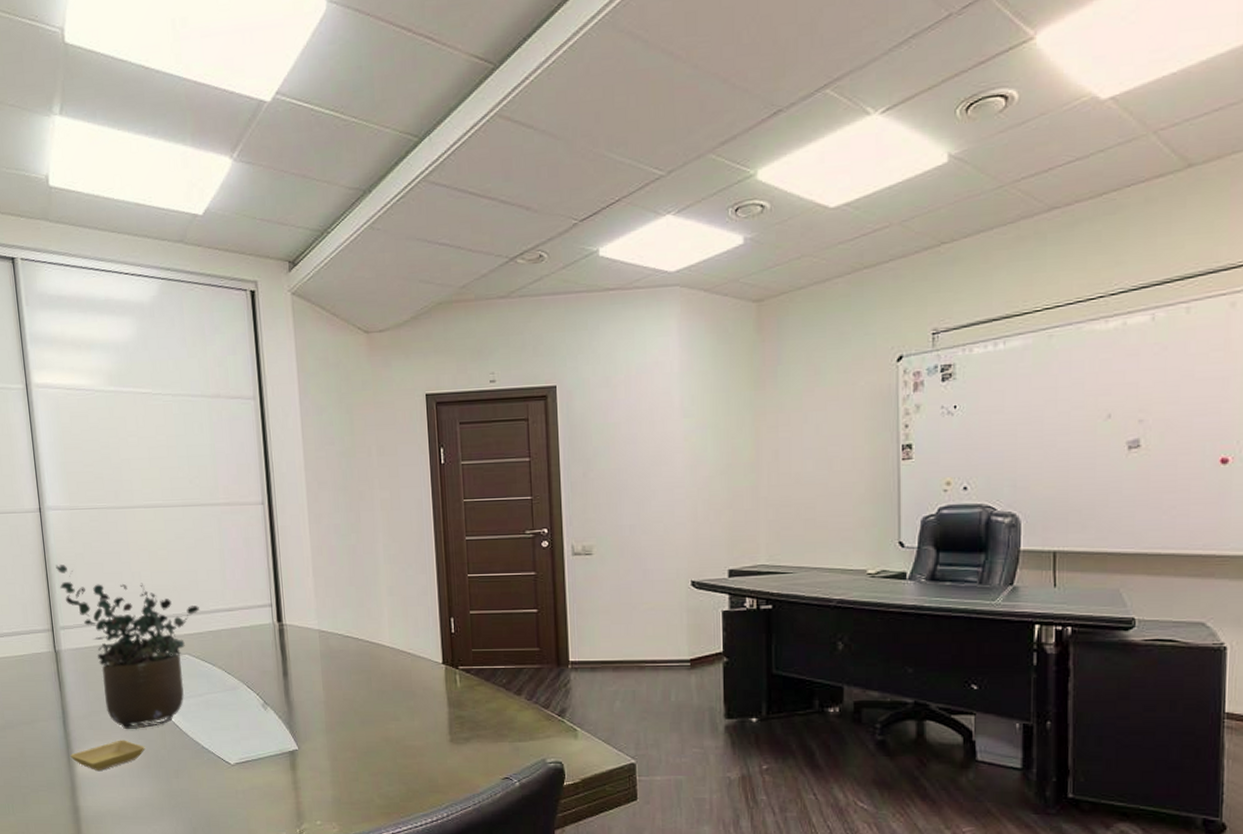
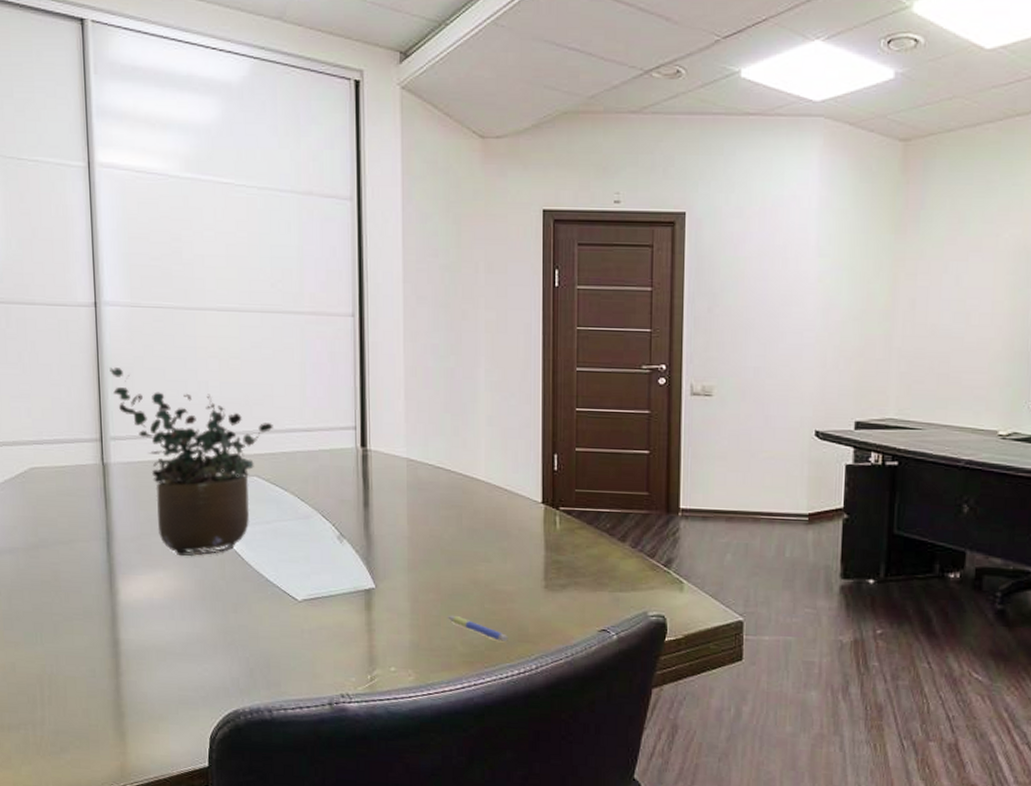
saucer: present [70,740,145,772] -> none [113,567,201,601]
pen: none [364,770,420,793] -> present [448,615,508,641]

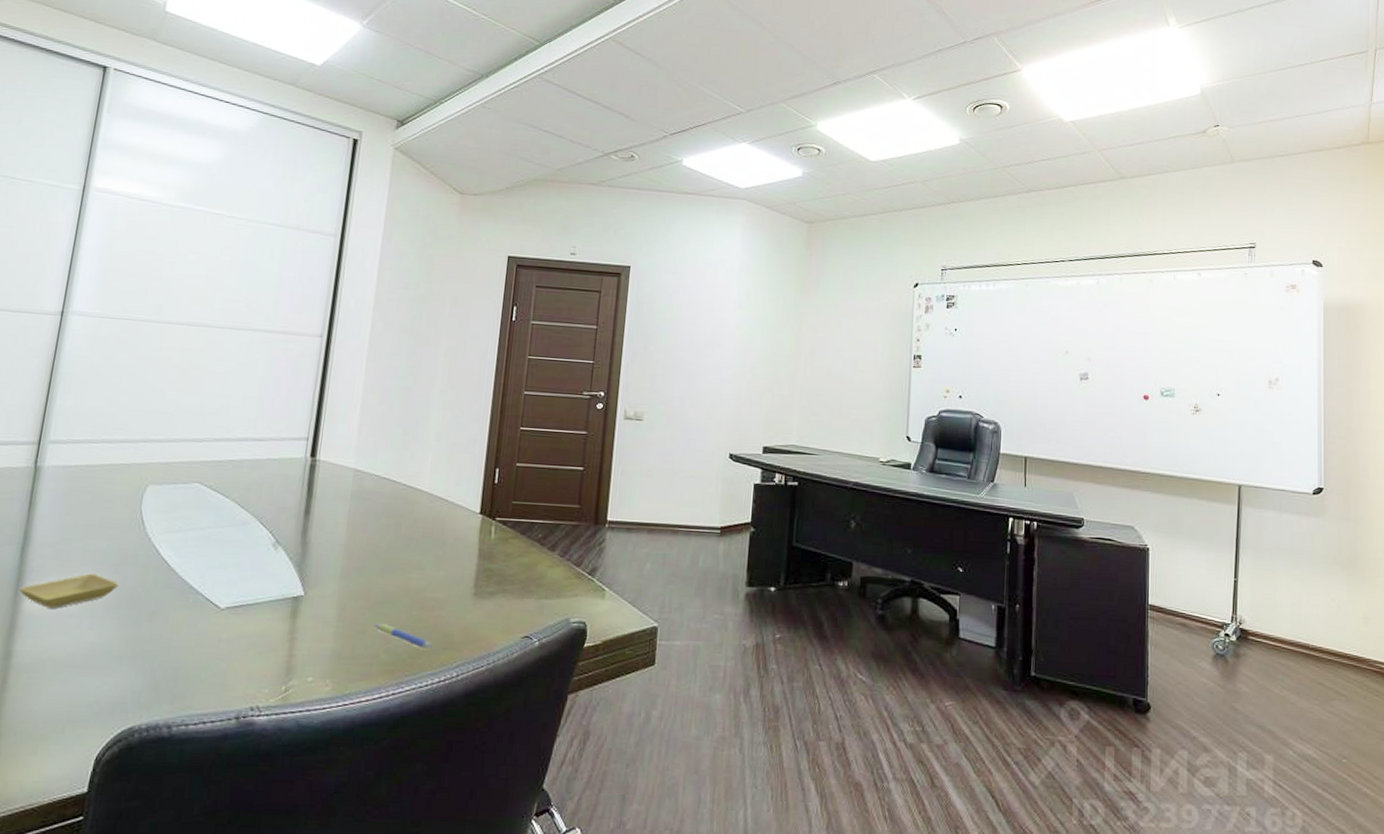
potted plant: present [110,367,273,557] -> none [62,373,225,563]
saucer: none [113,567,201,601] -> present [19,573,119,610]

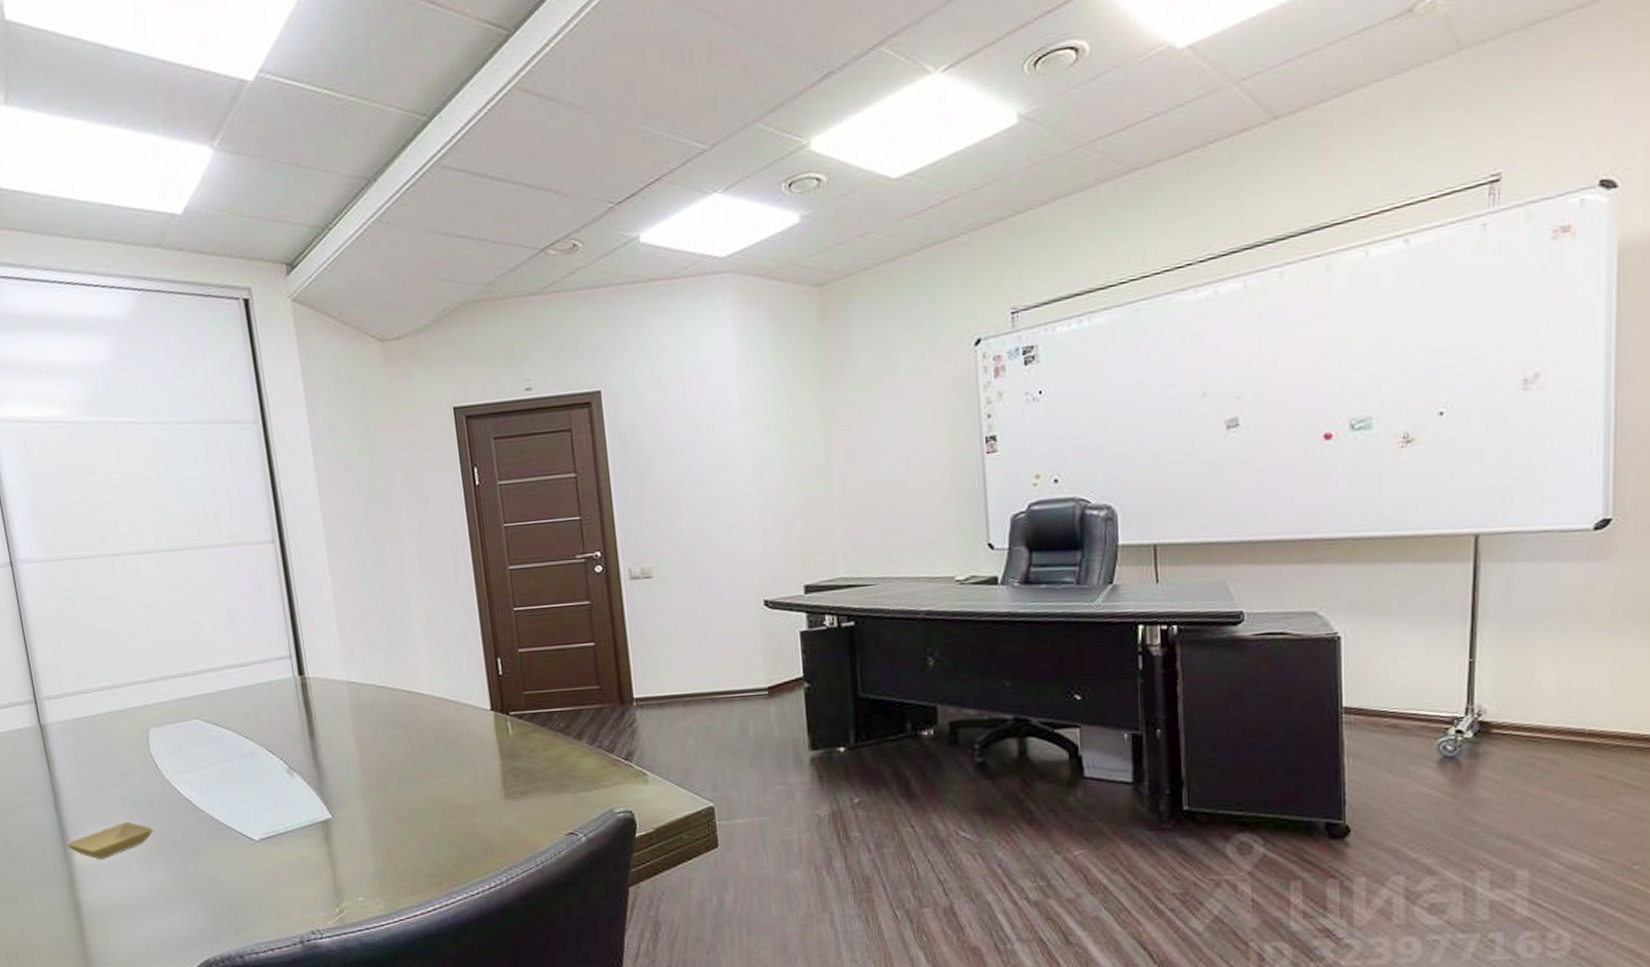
pen: present [374,622,433,649] -> none [409,836,474,857]

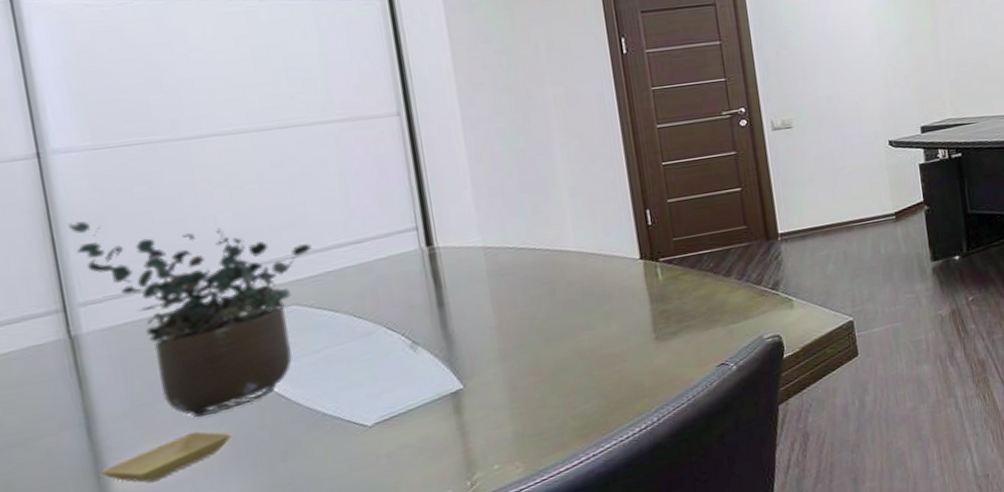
potted plant: none [34,625,207,810] -> present [68,221,311,418]

